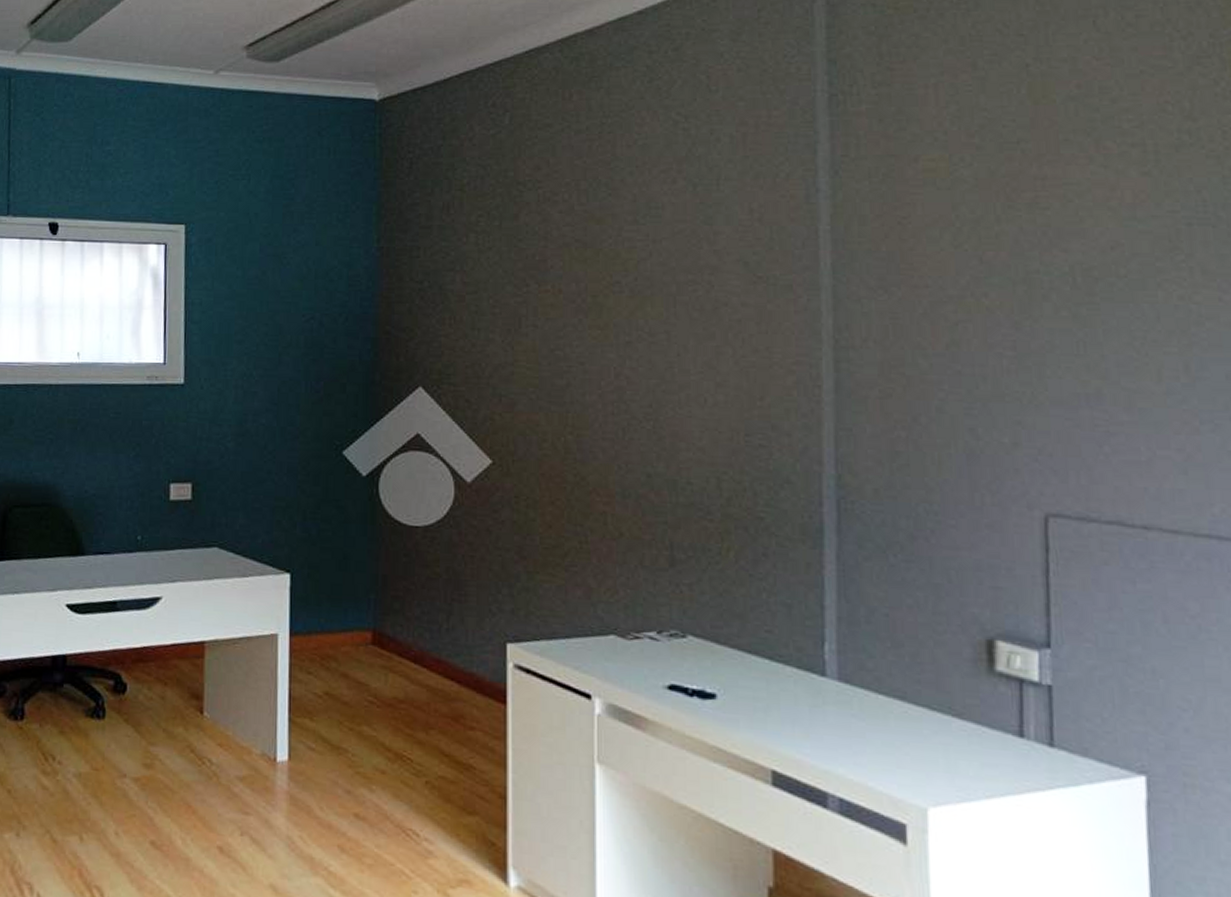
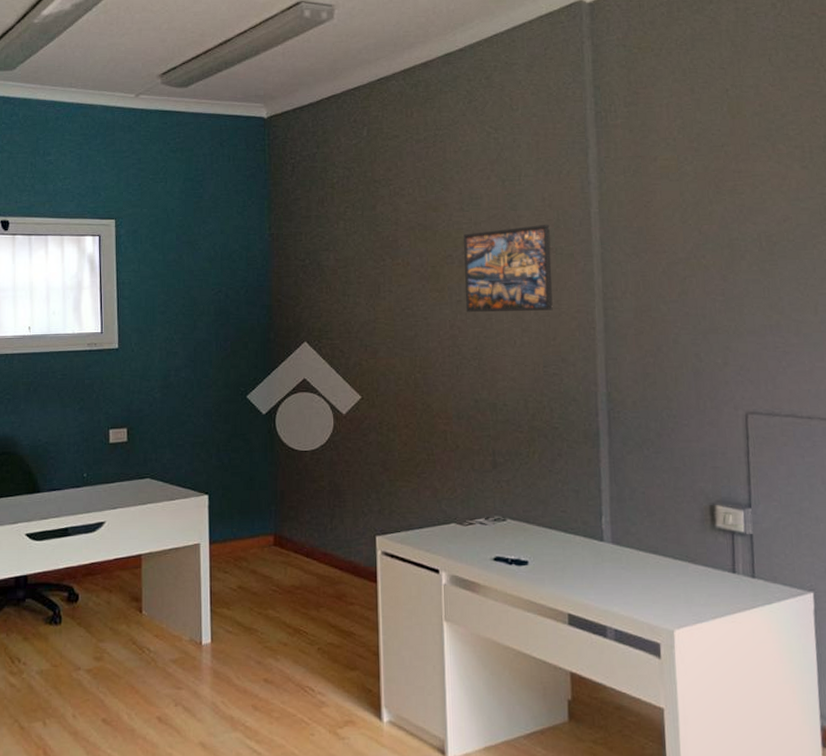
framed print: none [637,244,761,360] -> present [463,224,553,313]

